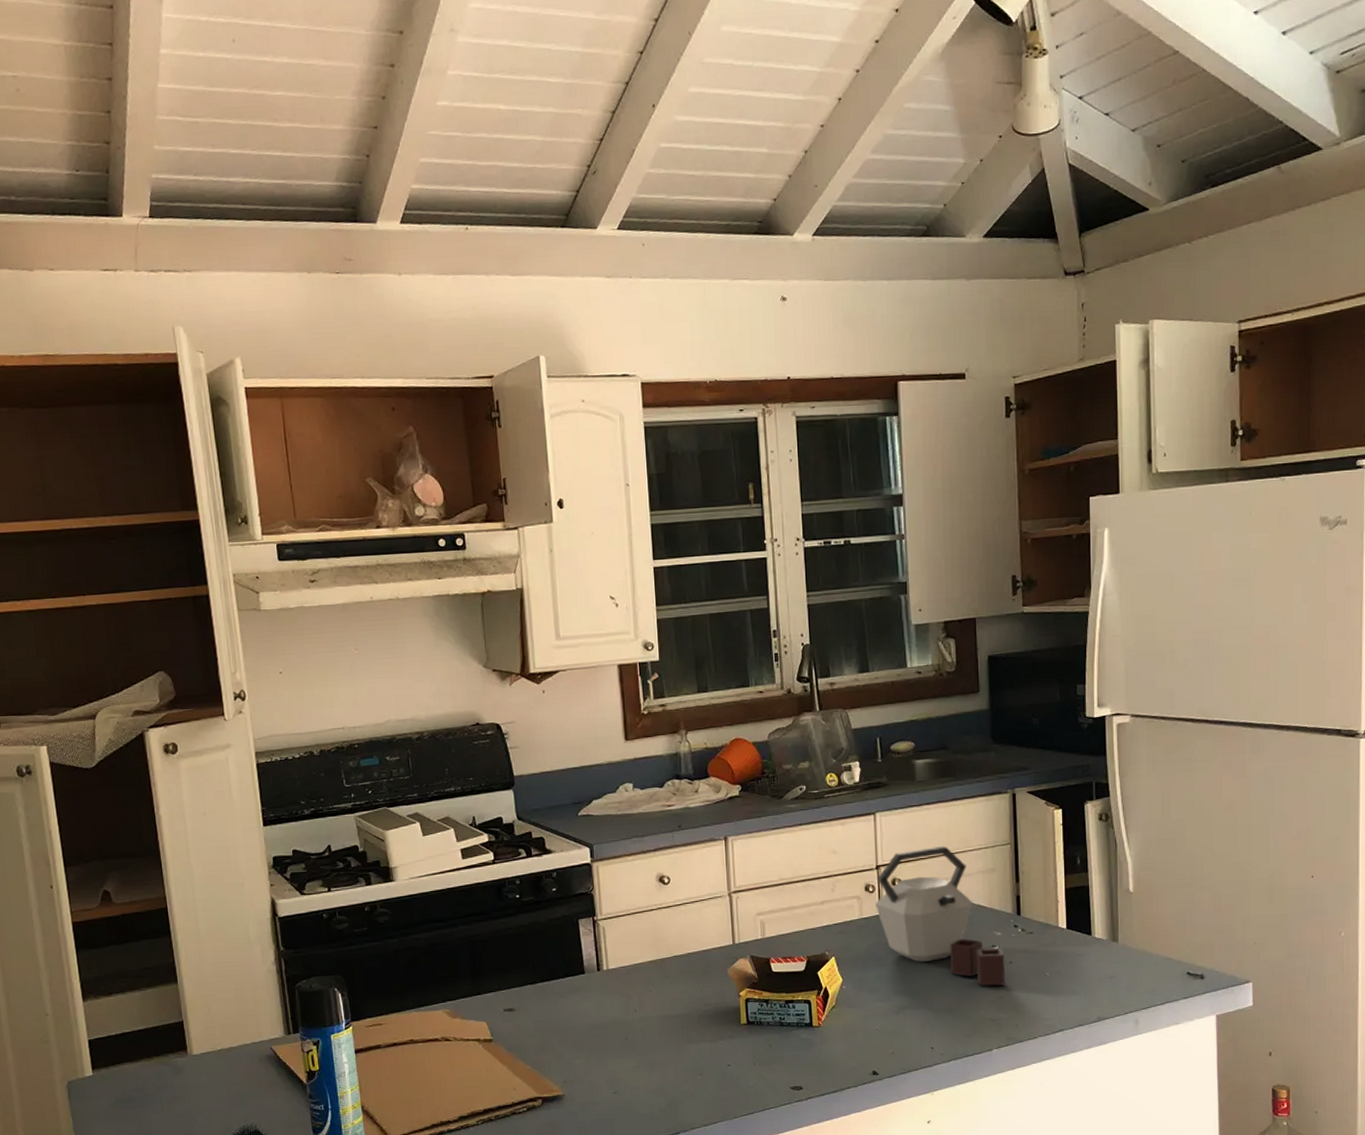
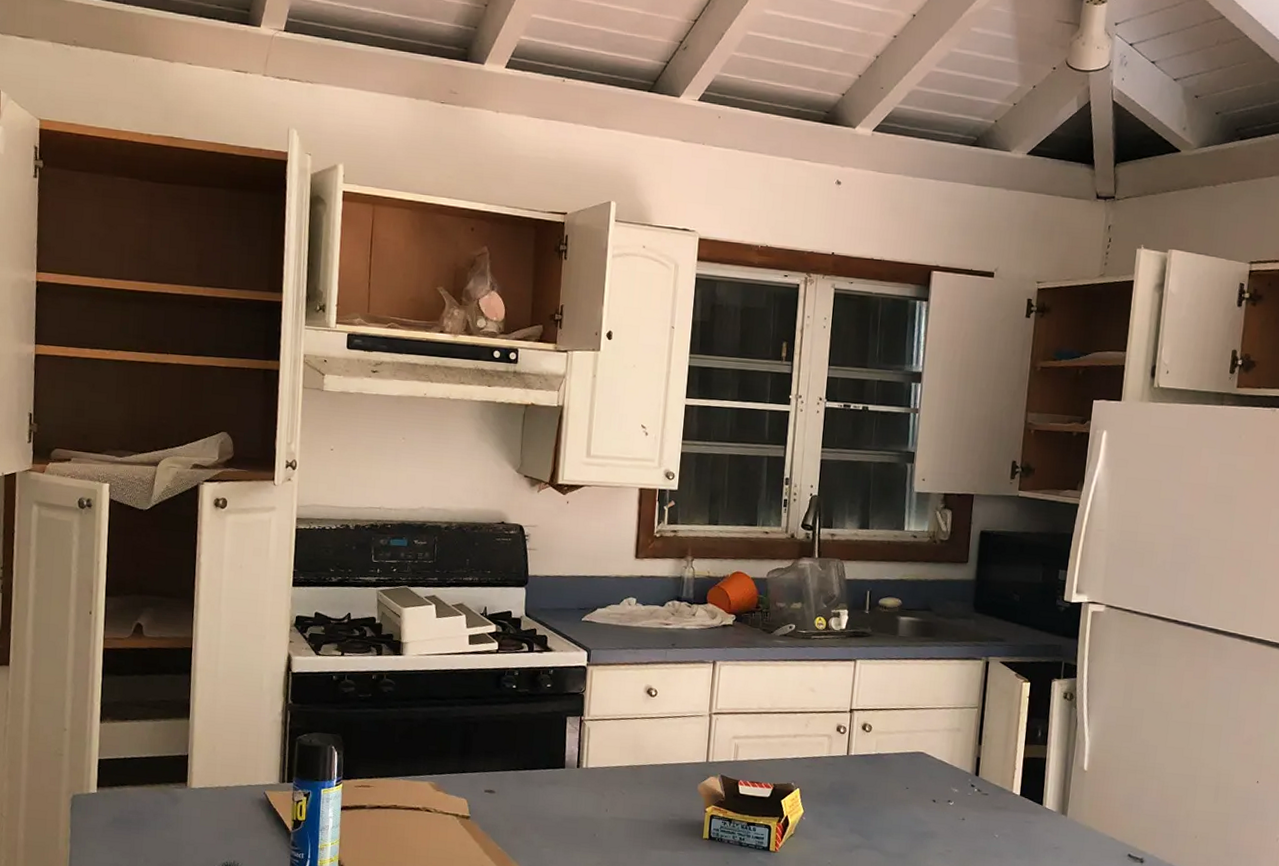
kettle: present [874,845,1005,986] -> none [843,699,959,840]

